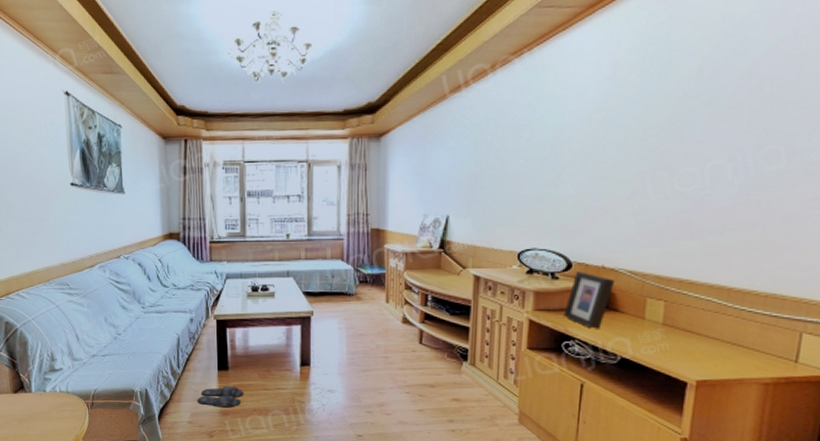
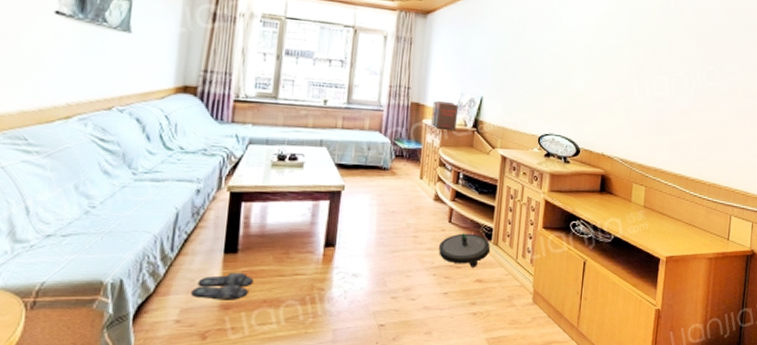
books: none [393,225,421,253] -> present [431,101,458,130]
robot vacuum: none [411,354,467,387] -> present [439,233,491,267]
picture frame: present [564,272,616,329] -> none [572,157,611,210]

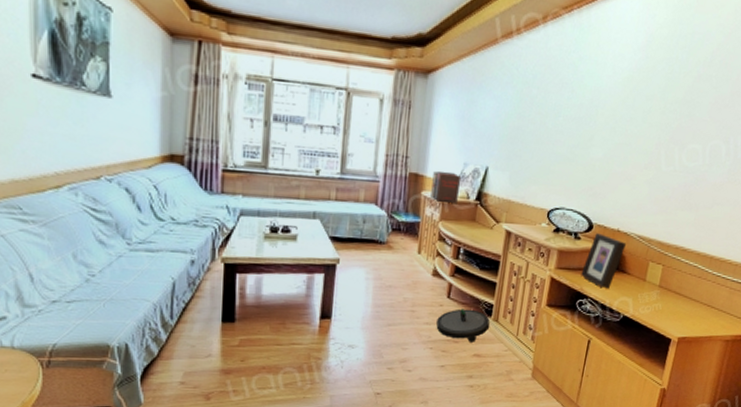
slippers: present [191,272,253,300] -> none [193,340,251,366]
picture frame: none [572,157,611,210] -> present [581,233,627,289]

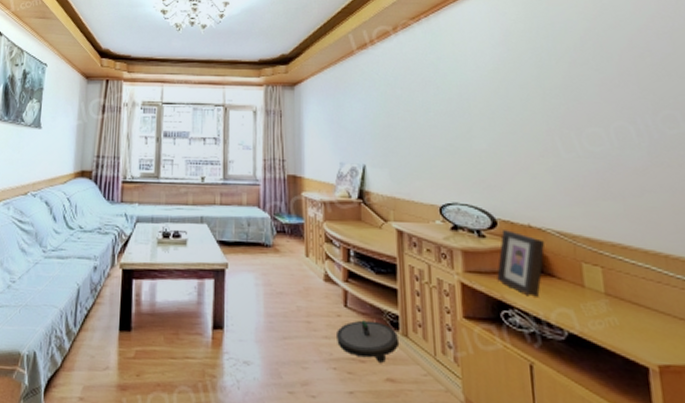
books: present [431,171,460,203] -> none [311,172,339,202]

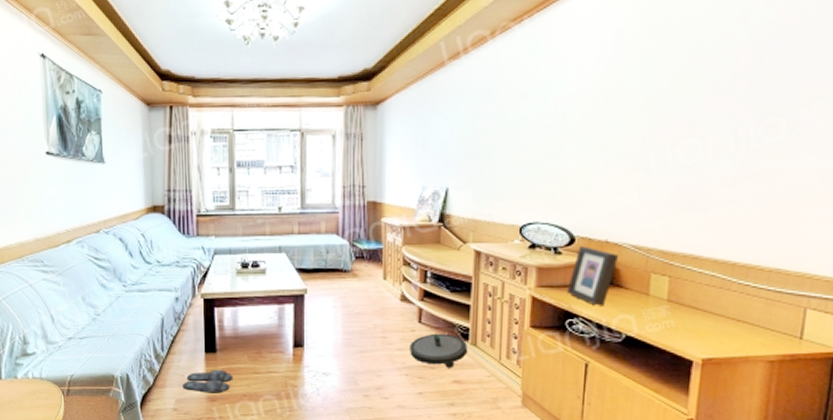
slippers: none [92,351,146,381] -> present [182,369,232,393]

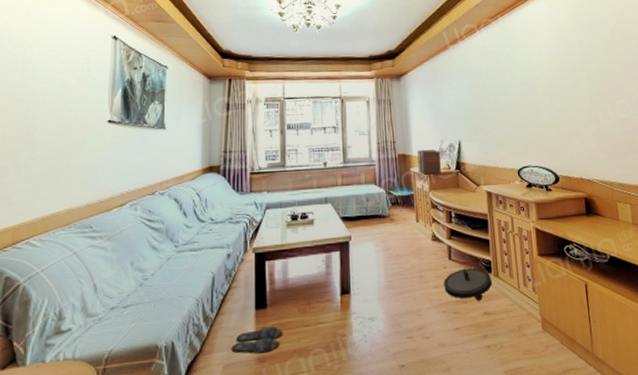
books: none [391,198,420,227] -> present [417,150,441,175]
picture frame: present [567,246,619,306] -> none [560,183,593,233]

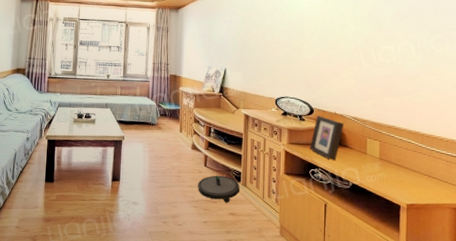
slippers: present [231,325,282,354] -> none [25,195,64,215]
books: present [417,150,441,175] -> none [186,73,206,95]
picture frame: none [560,183,593,233] -> present [310,116,345,161]

